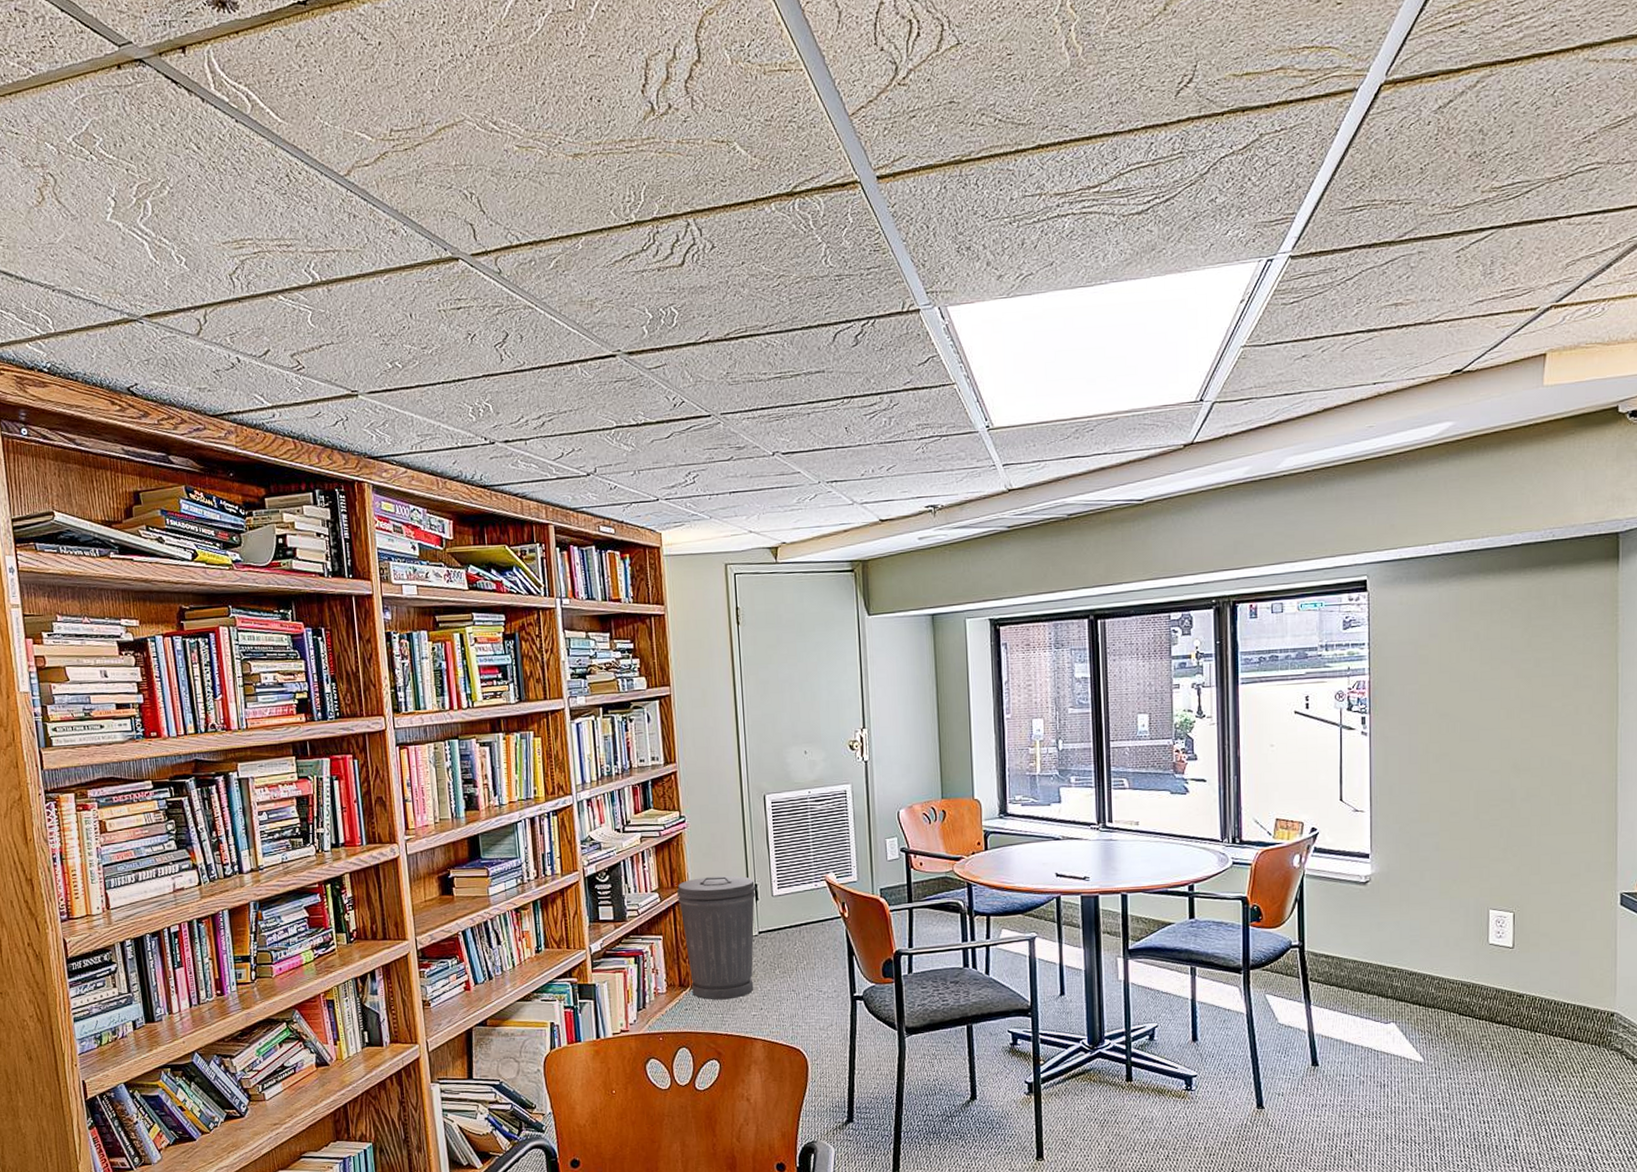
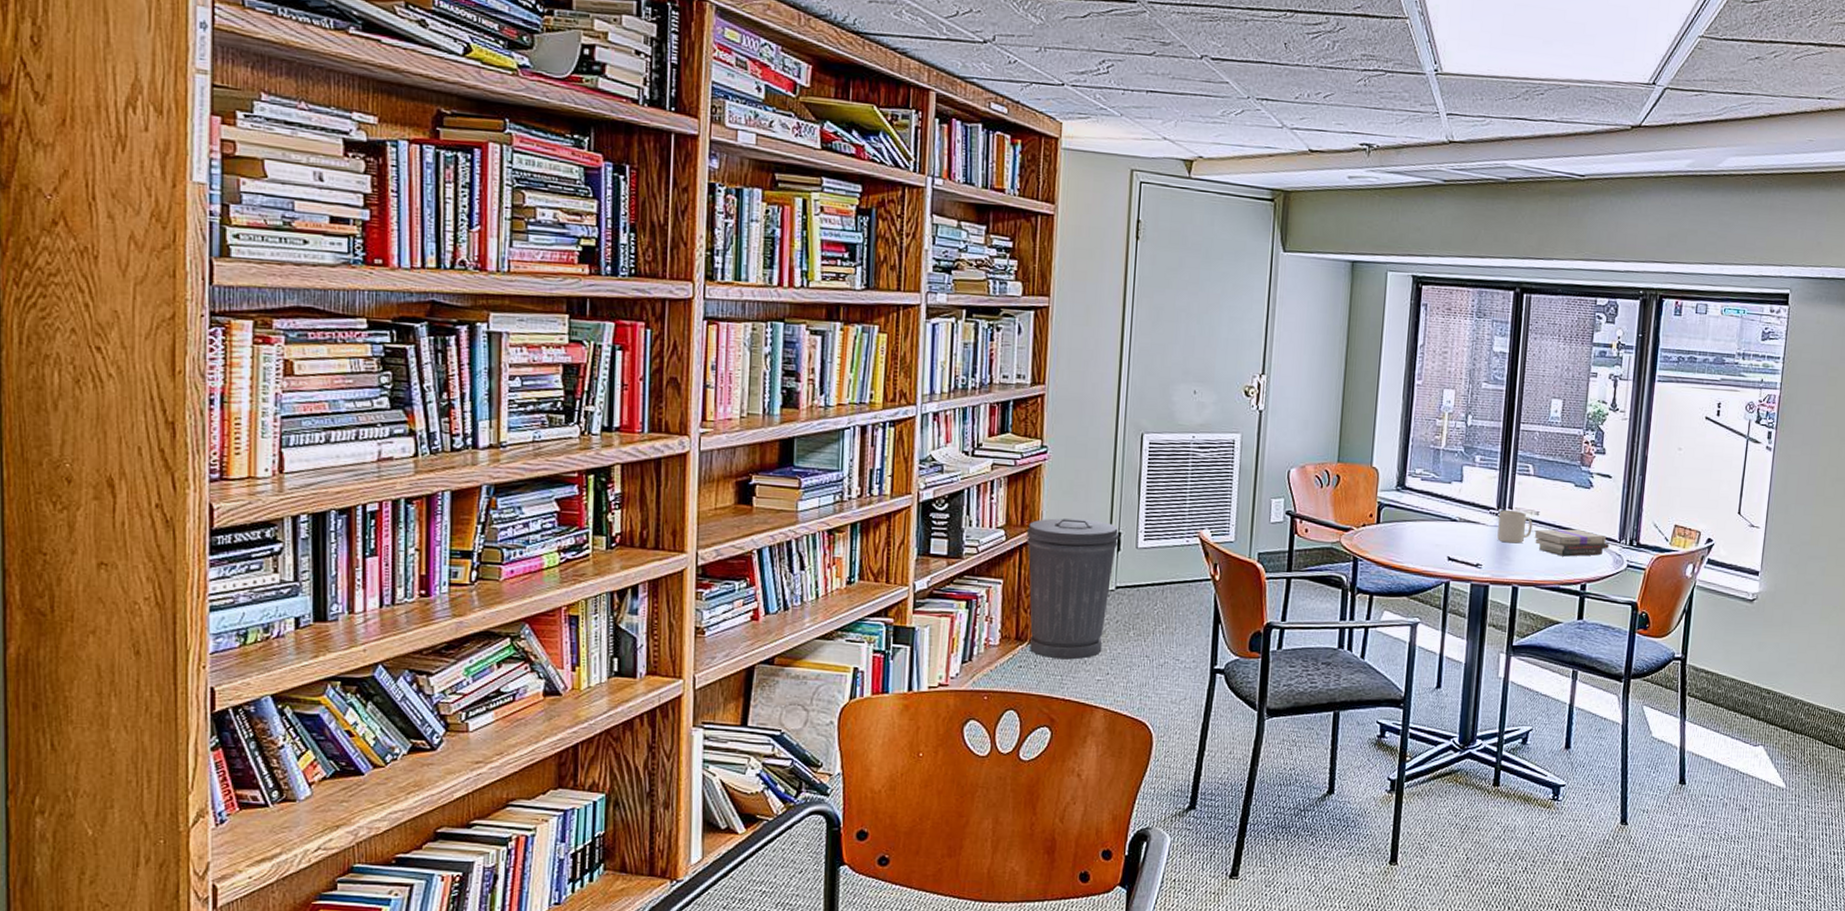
mug: none [1100,823,1134,855] -> present [1497,509,1533,544]
books: none [1136,834,1212,861] -> present [1534,529,1609,557]

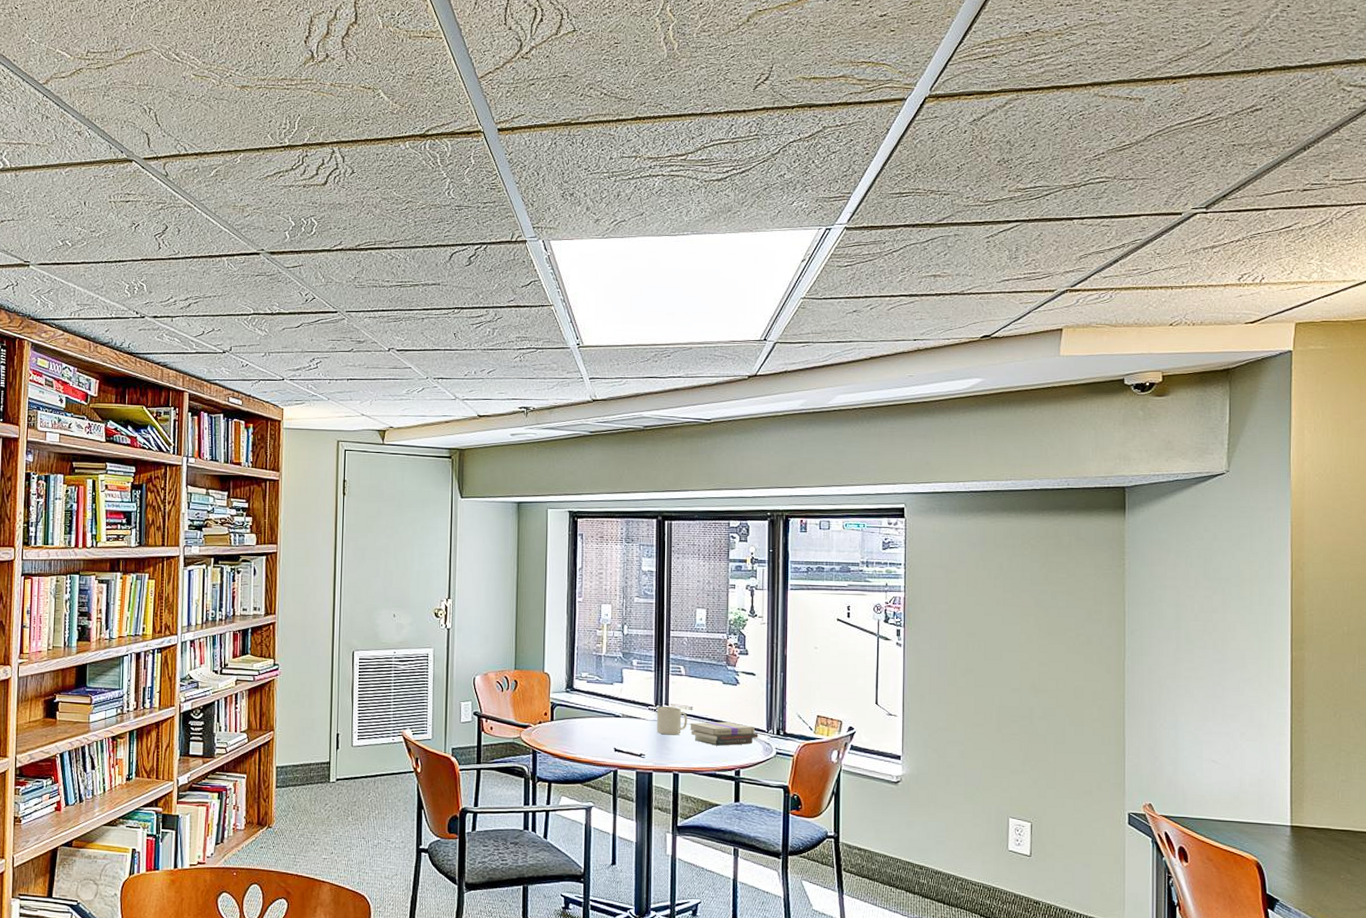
trash can: present [1027,517,1120,660] -> none [264,722,338,841]

